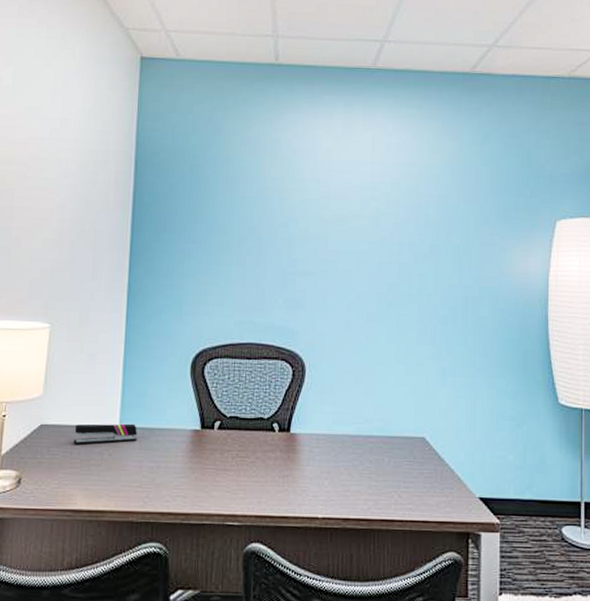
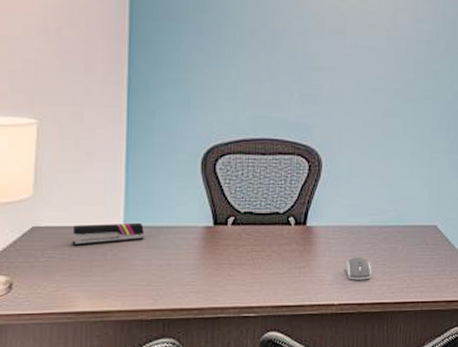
computer mouse: none [329,468,357,493] -> present [345,257,372,280]

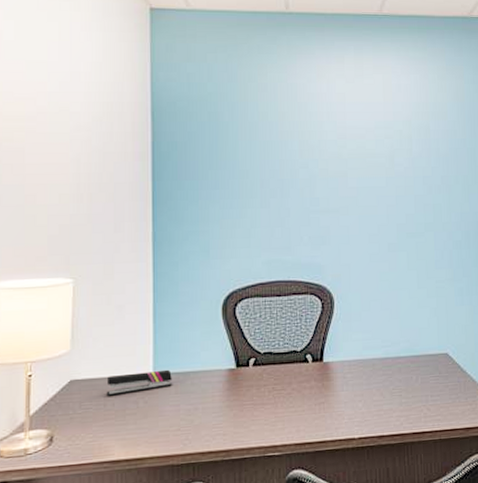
computer mouse: present [345,257,372,280] -> none [362,389,389,413]

